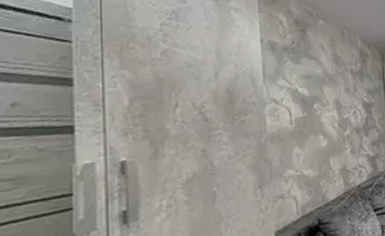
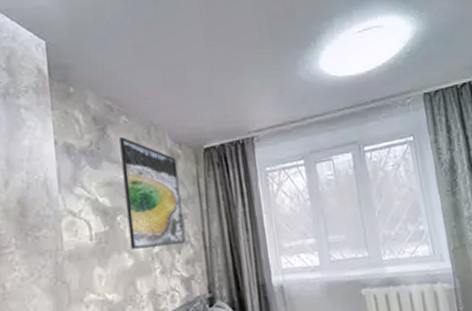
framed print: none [317,37,372,132] -> present [119,136,185,249]

